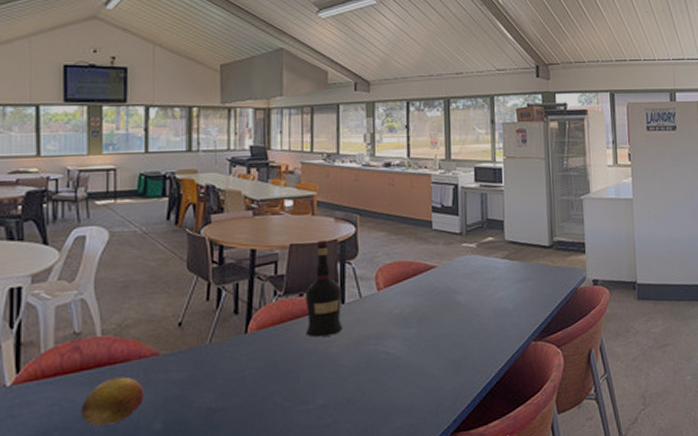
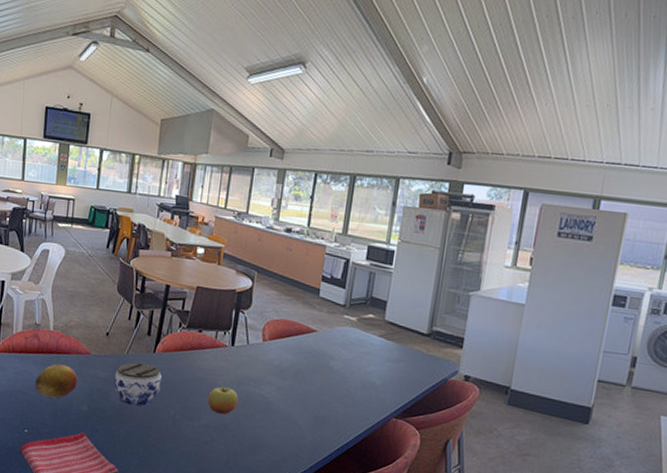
jar: none [196,348,261,407] -> present [114,363,162,406]
liquor: present [304,240,343,338] -> none [199,288,234,371]
apple: none [322,353,359,387] -> present [207,386,239,415]

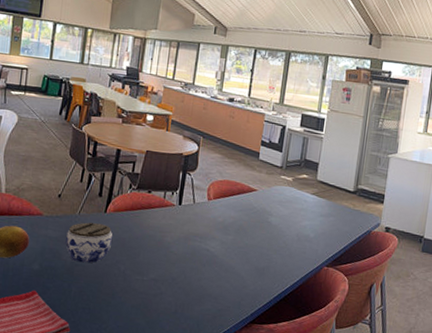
apple: present [207,386,239,415] -> none [156,243,186,269]

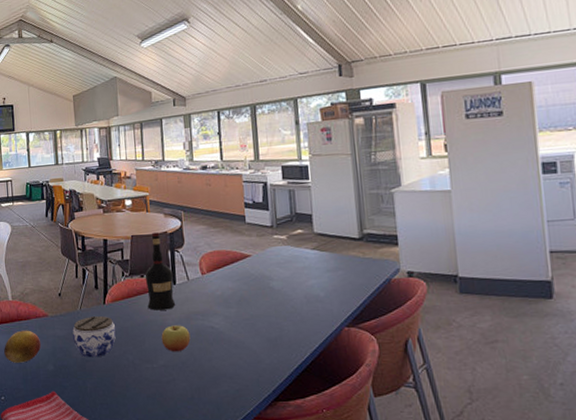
liquor: none [149,152,181,228] -> present [145,232,176,311]
apple: none [156,243,186,269] -> present [161,325,191,352]

